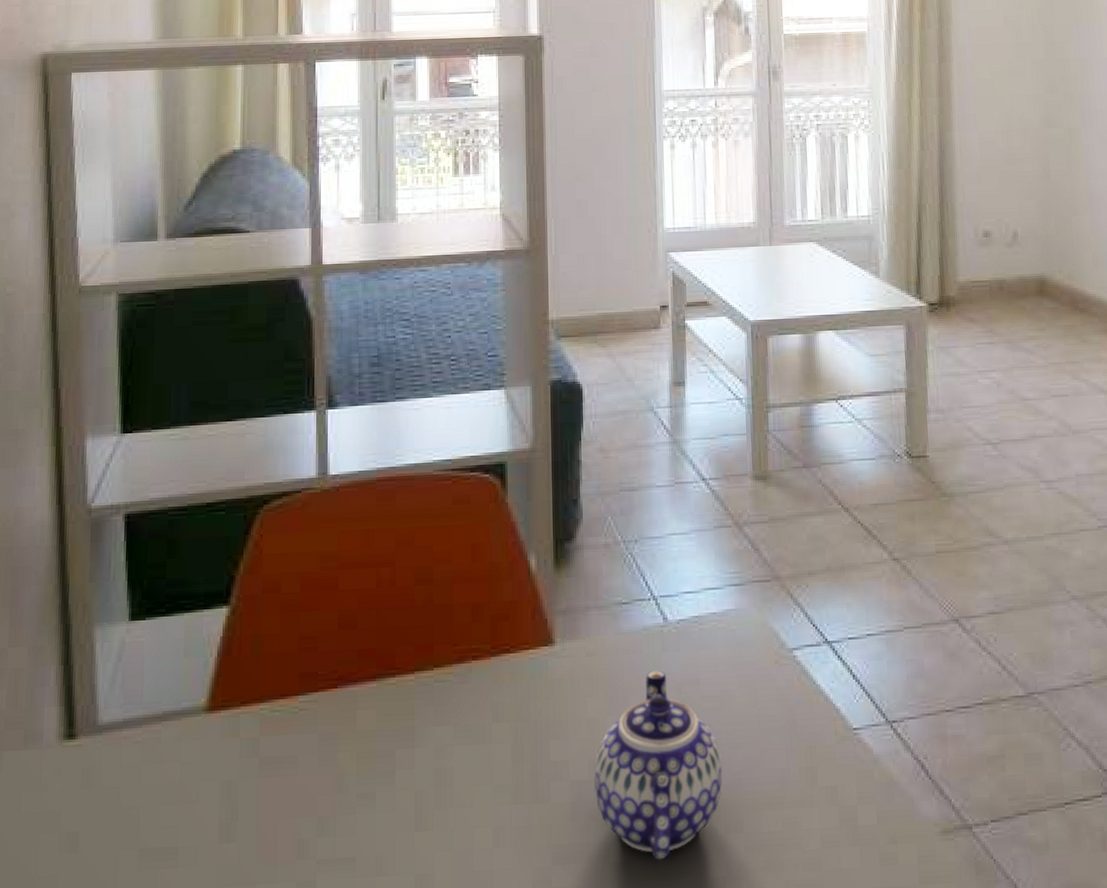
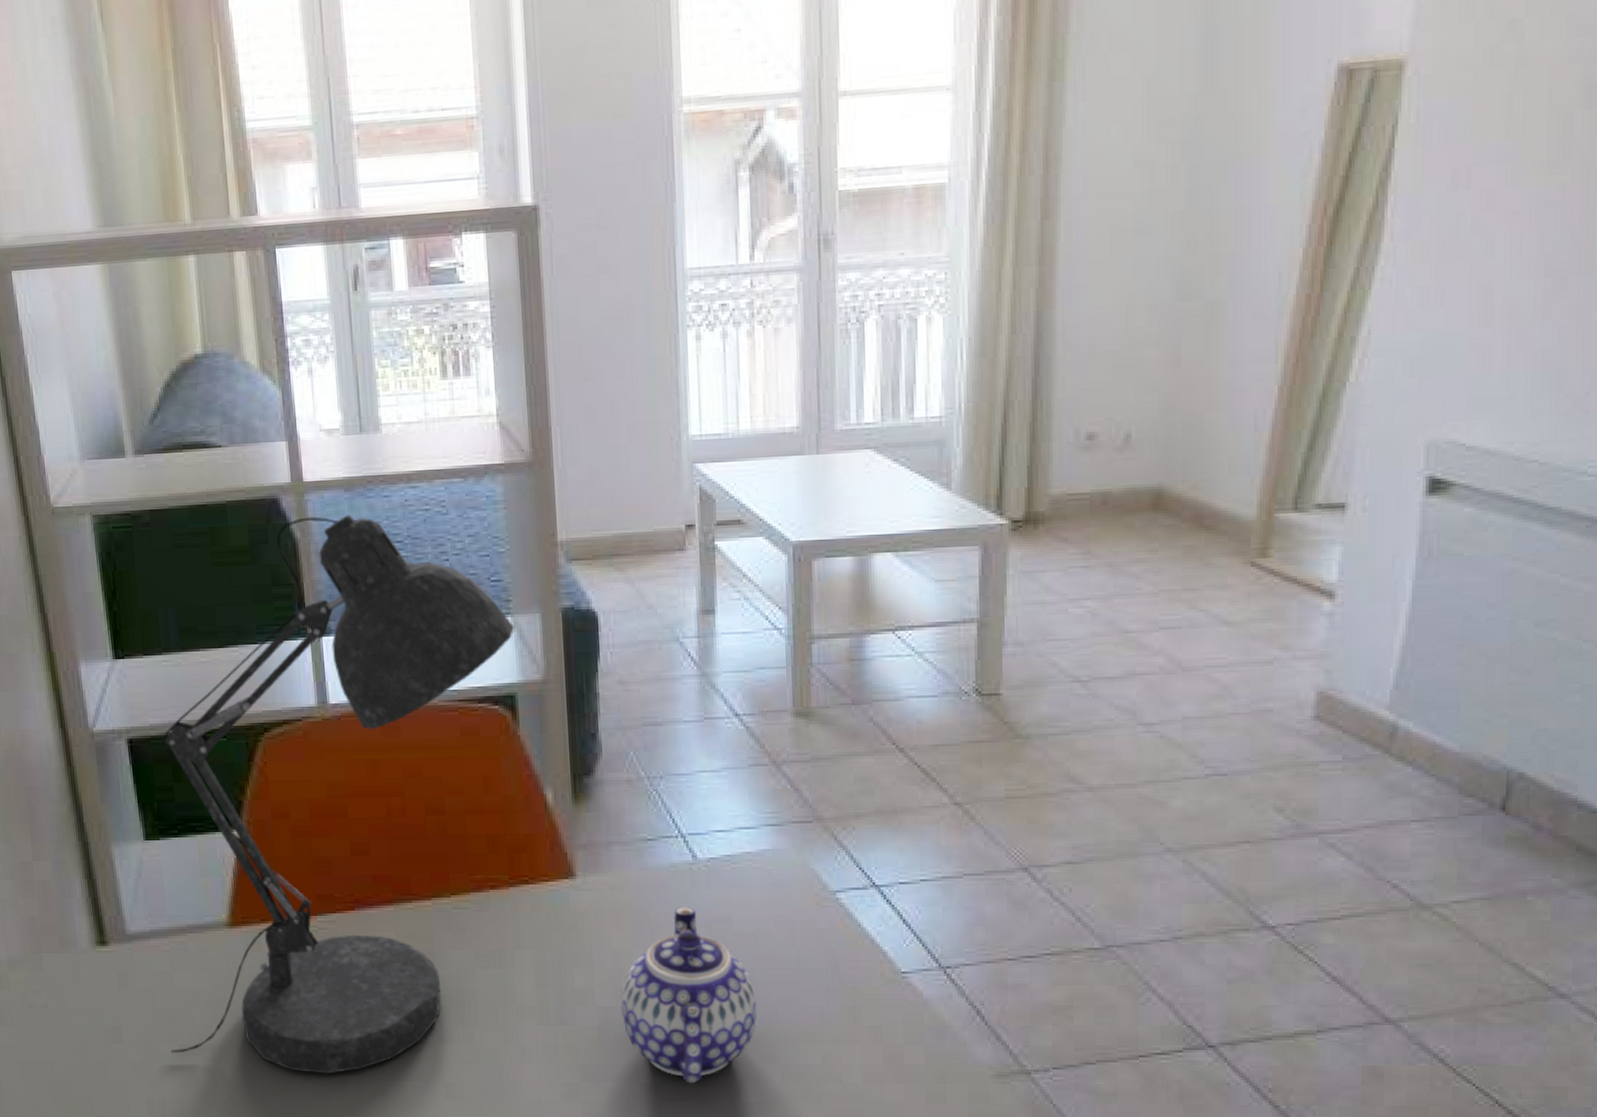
desk lamp: none [129,294,508,874] -> present [161,514,515,1074]

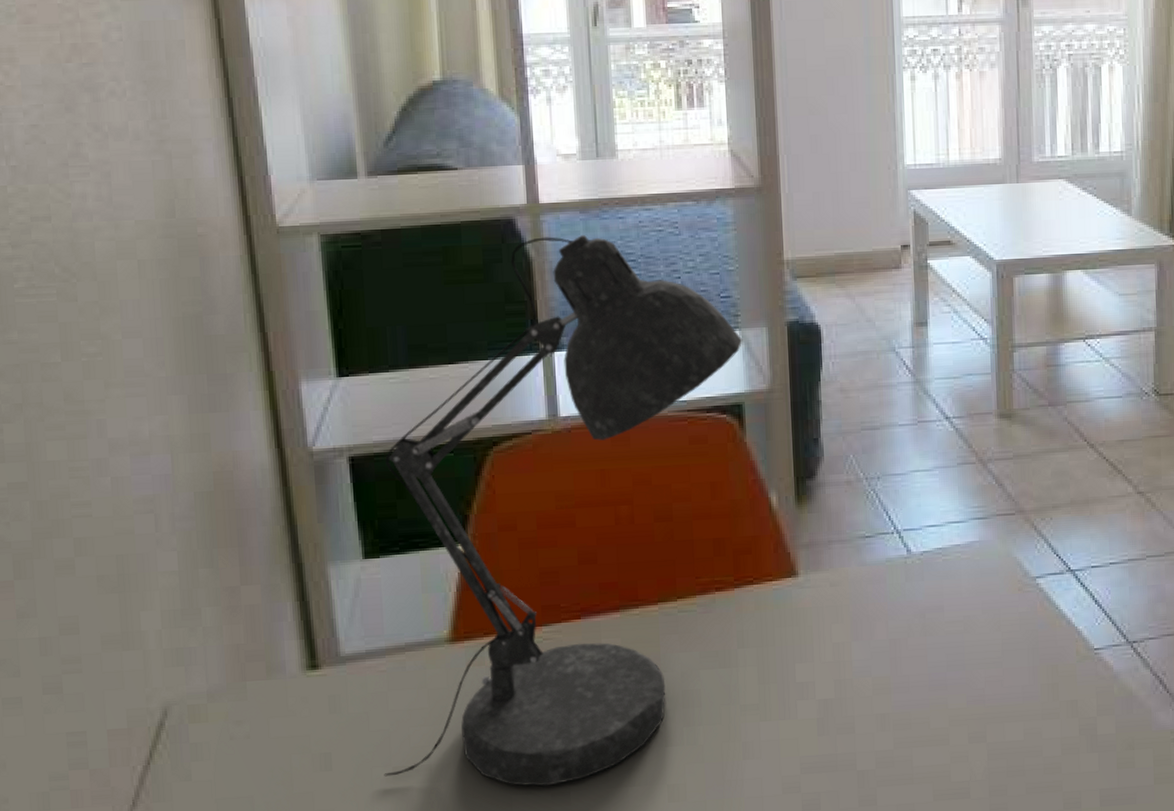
teapot: present [621,907,757,1084] -> none [840,599,966,768]

